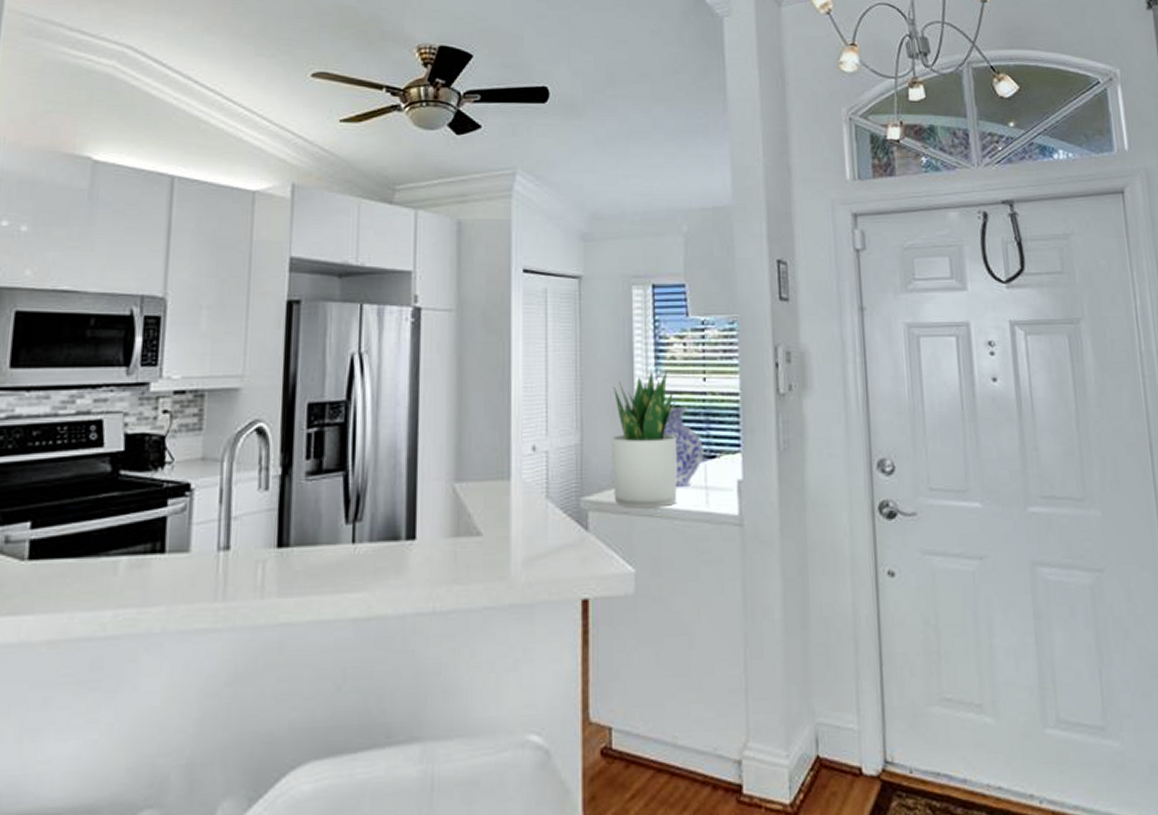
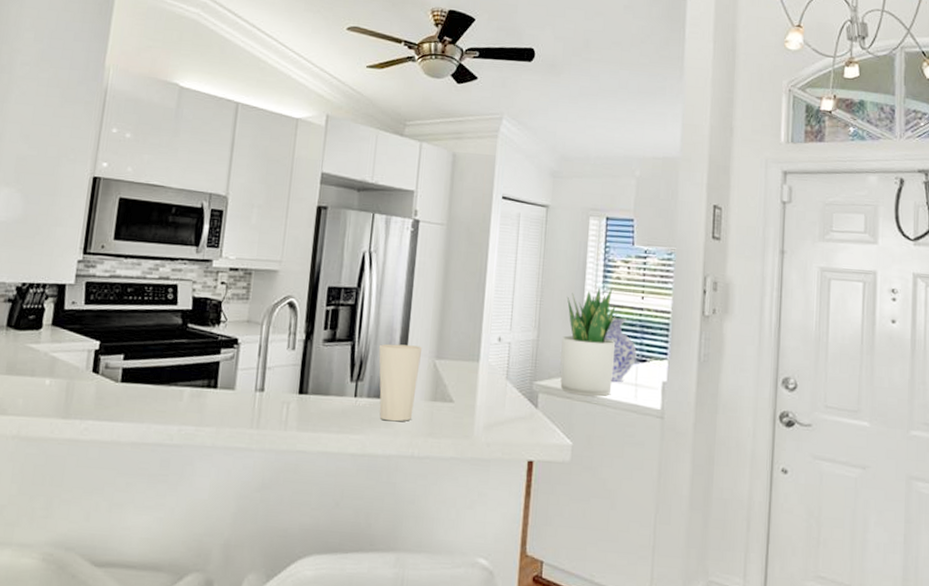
cup: none [379,468,437,570] -> present [378,344,423,422]

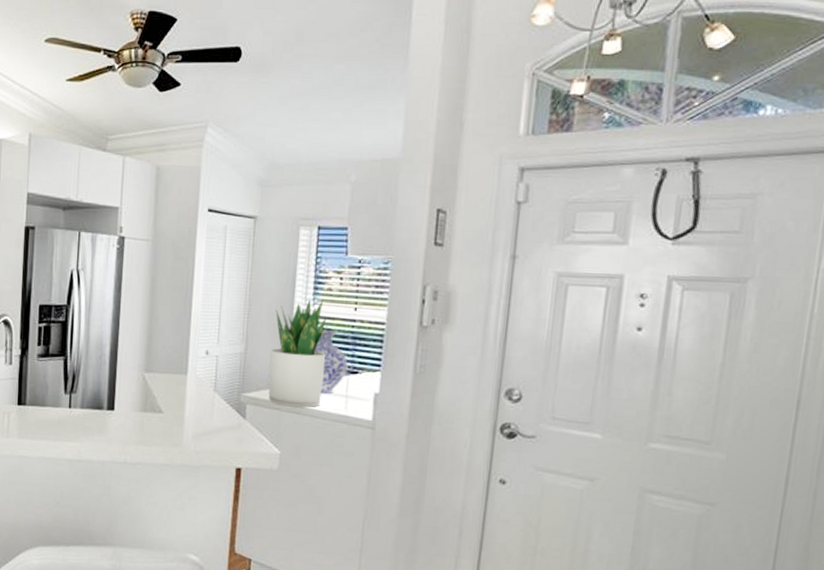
cup: present [378,344,423,422] -> none [89,358,132,431]

